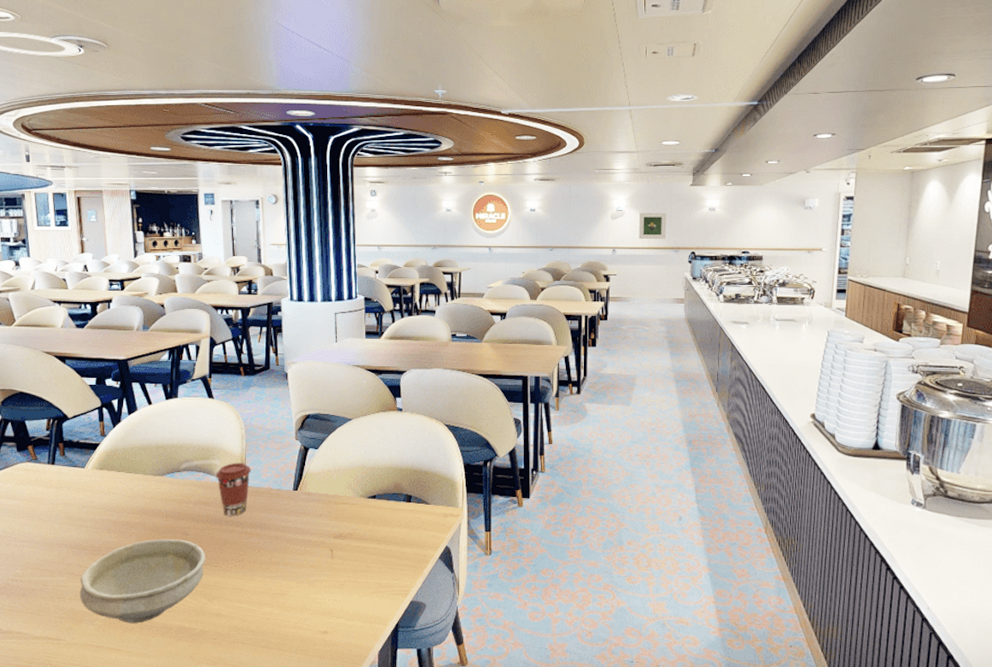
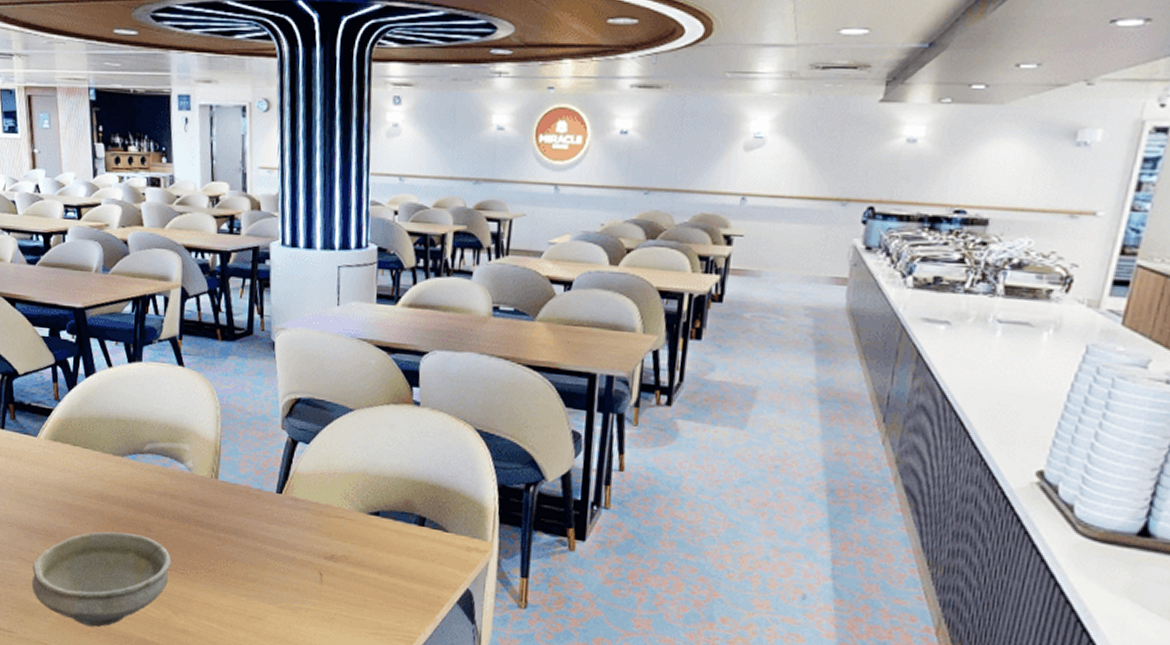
coffee cup: present [215,462,251,516] -> none [183,449,227,516]
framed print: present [639,212,667,240] -> none [785,141,834,186]

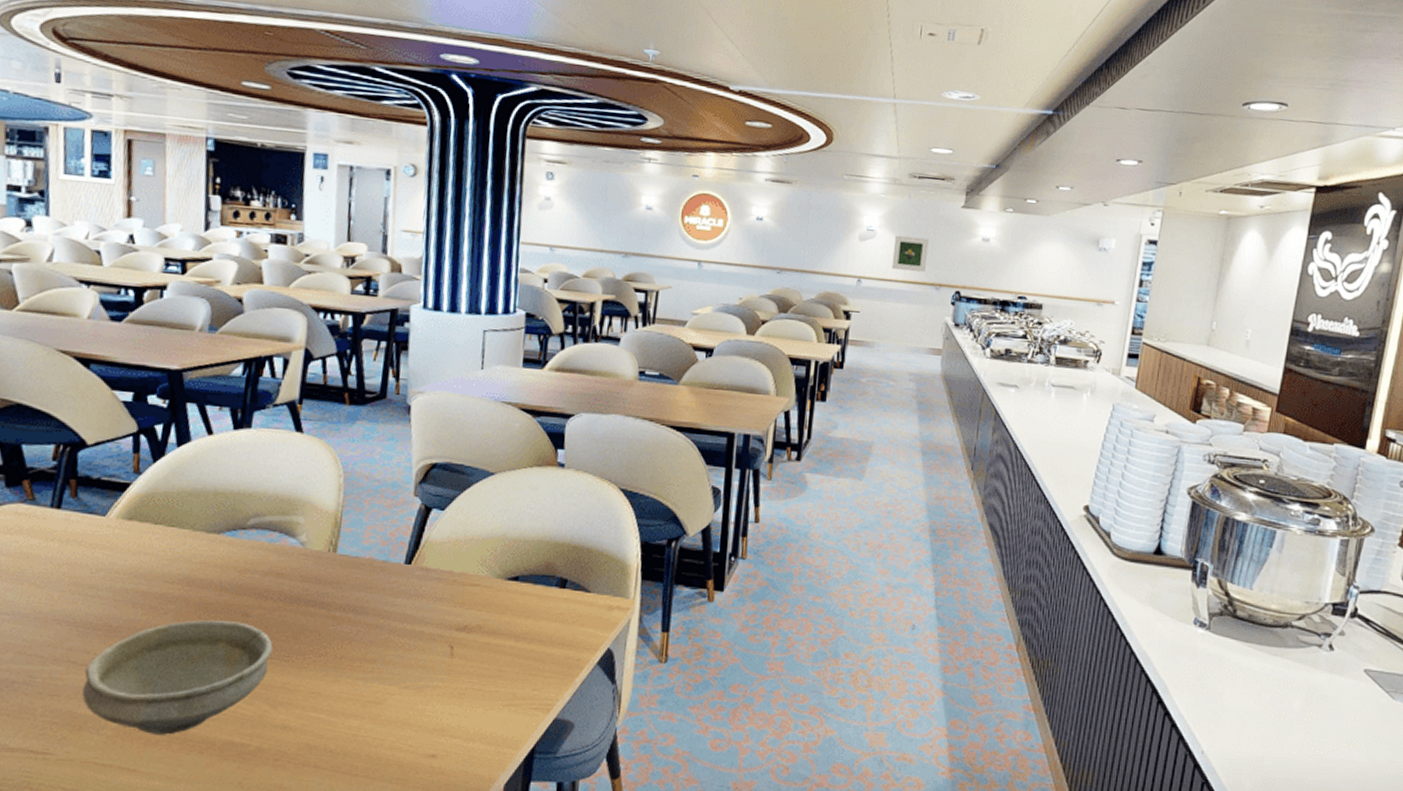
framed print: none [785,141,834,186] -> present [891,235,929,273]

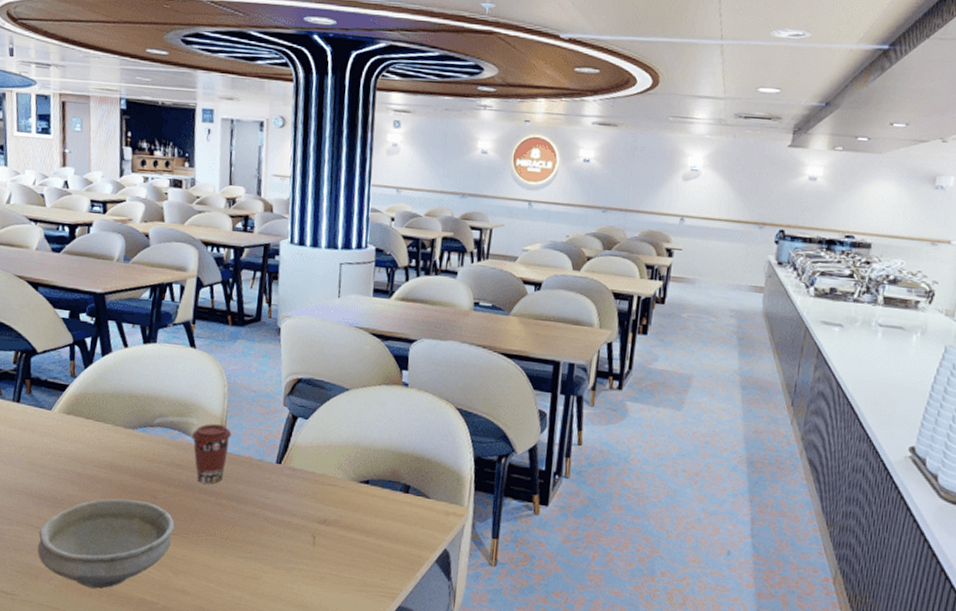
coffee cup: none [295,521,349,594] -> present [191,423,232,484]
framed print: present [891,235,929,273] -> none [715,174,754,212]

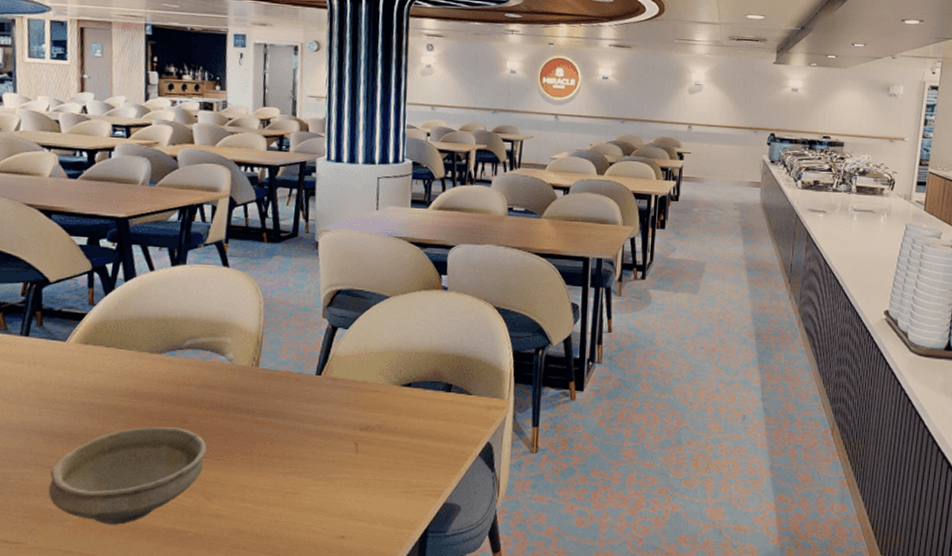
coffee cup: present [191,423,232,484] -> none [224,340,269,402]

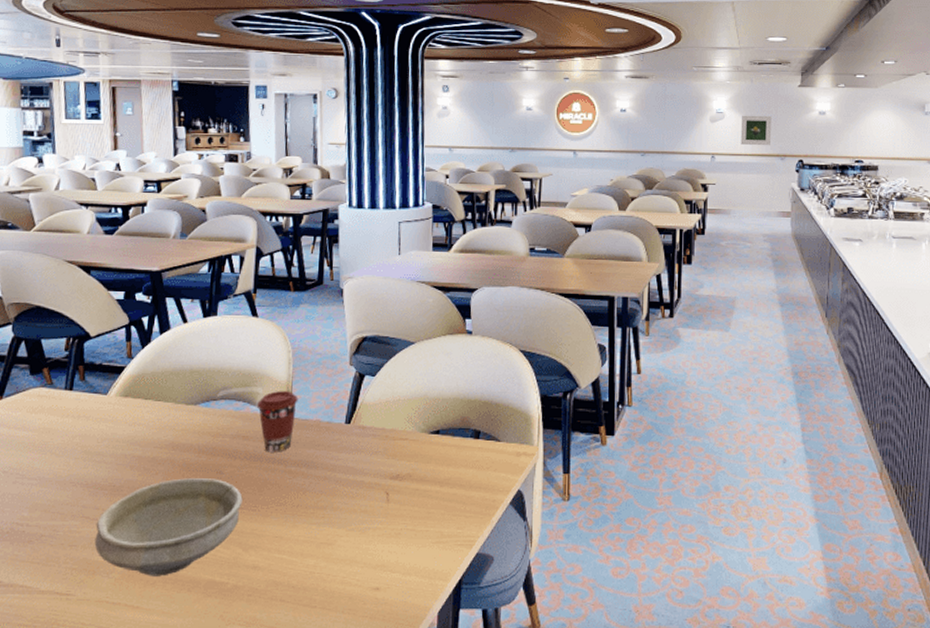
coffee cup: none [224,340,269,402] -> present [256,390,298,452]
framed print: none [716,88,747,119] -> present [741,115,772,146]

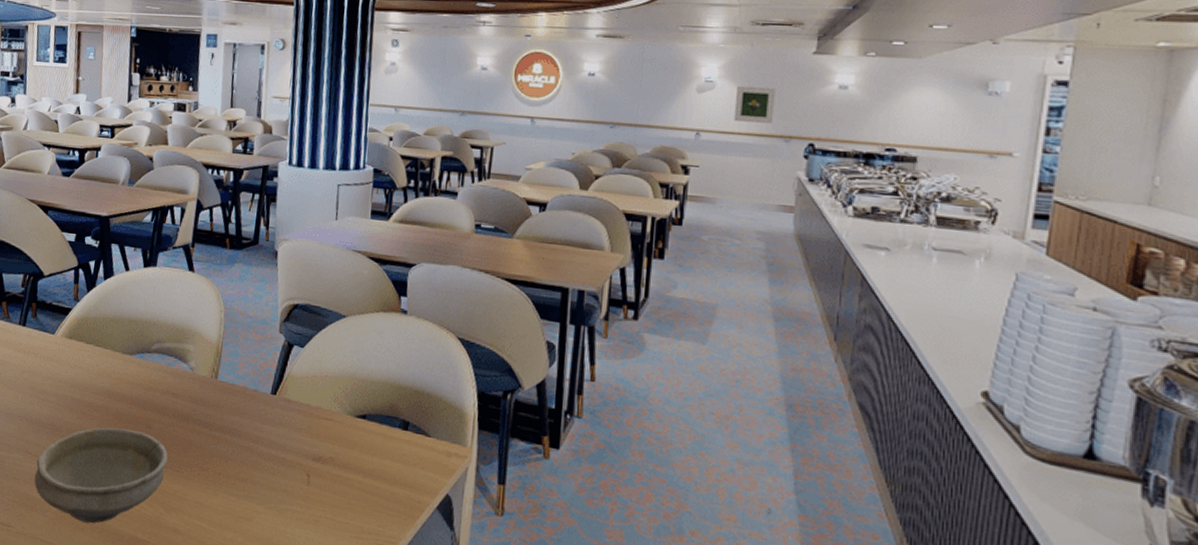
coffee cup: present [256,390,298,452] -> none [187,350,227,415]

